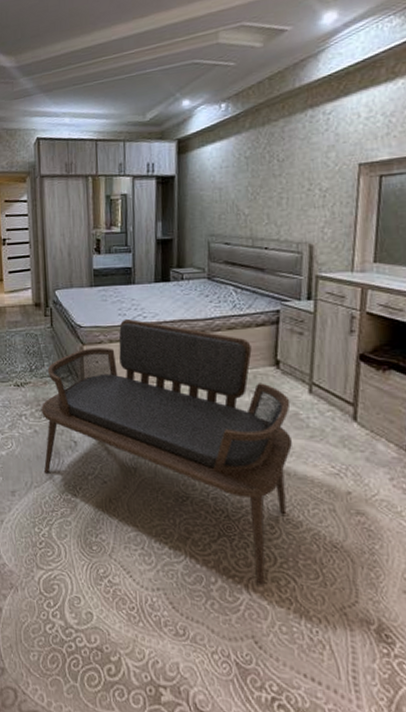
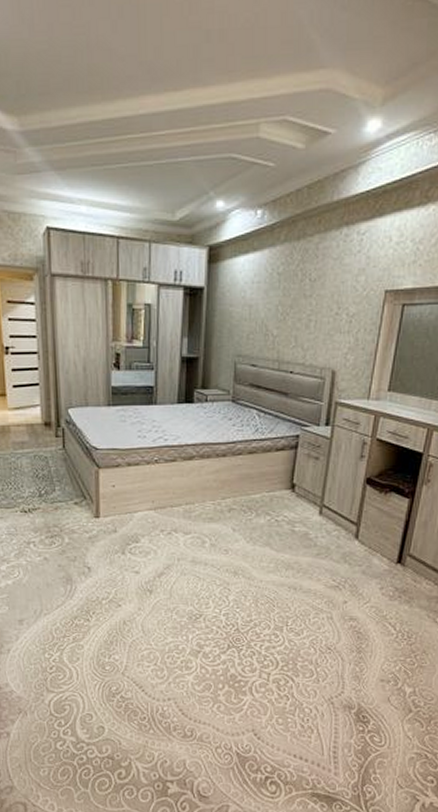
bench: present [41,318,292,583] -> none [52,441,302,685]

